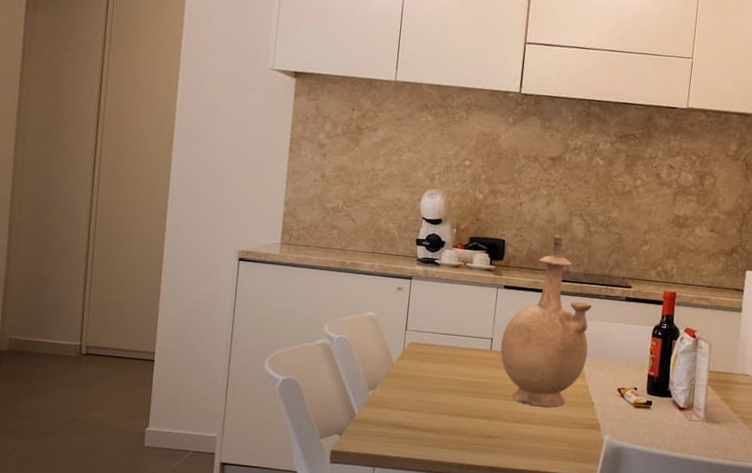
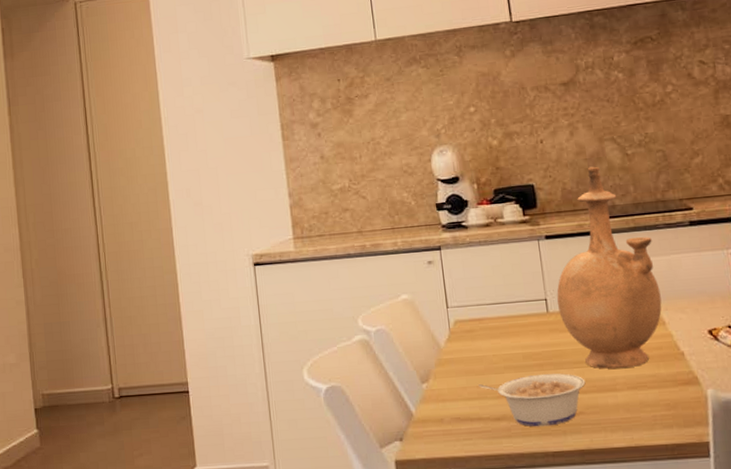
legume: none [418,399,509,444] -> present [479,373,586,427]

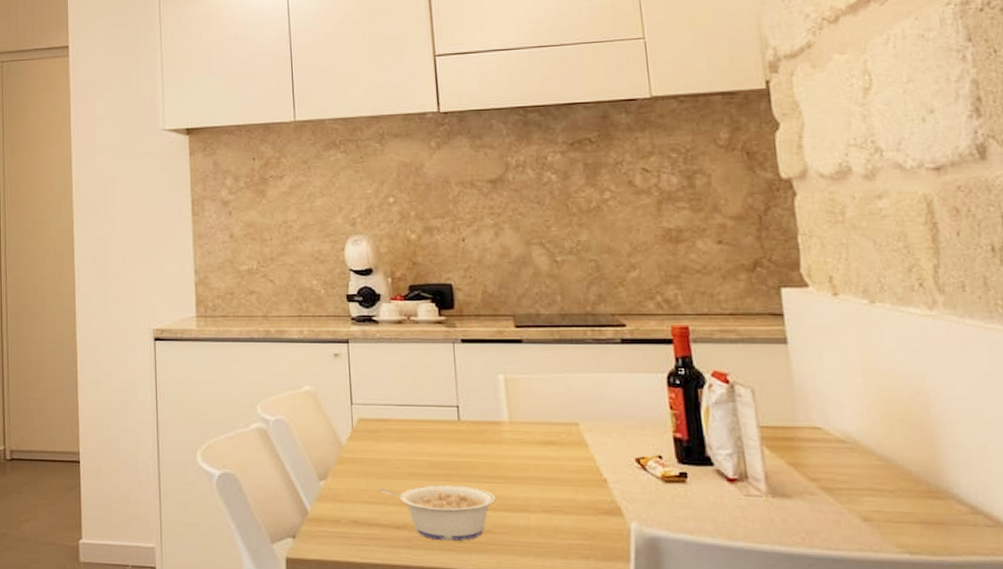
vase: present [557,166,662,369] -> none [470,271,585,490]

